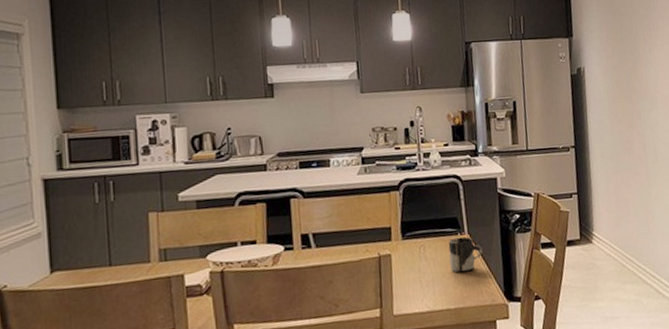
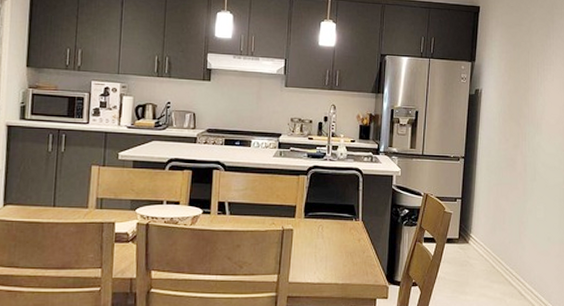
cup: present [448,236,483,273] -> none [343,222,372,253]

